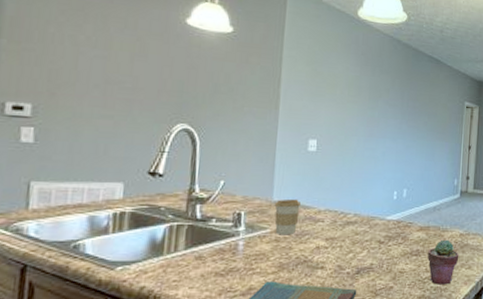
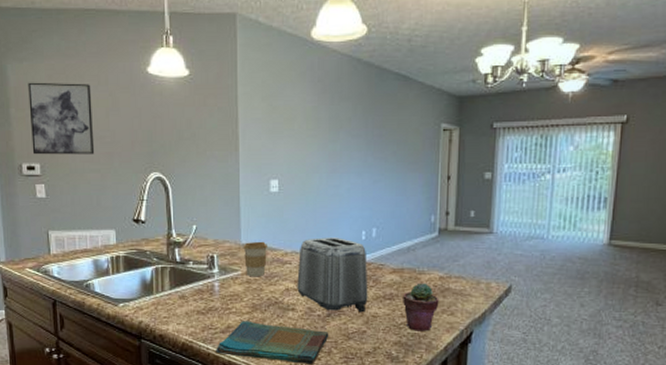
wall art: none [23,13,116,100] -> present [28,82,95,155]
toaster: none [328,196,398,269] -> present [297,237,368,313]

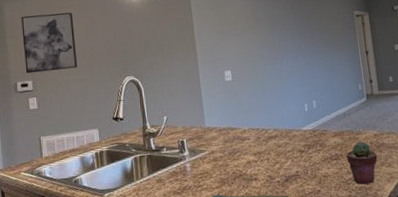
coffee cup: present [243,241,267,277] -> none [207,123,229,155]
toaster: present [297,237,368,313] -> none [255,112,318,176]

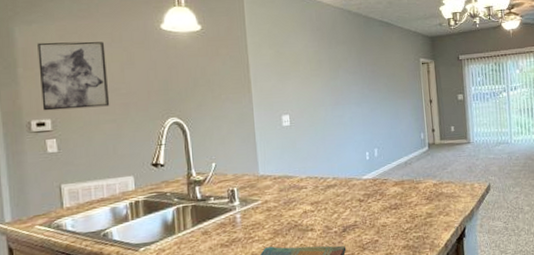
potted succulent: present [346,141,378,185] -> none [406,190,436,234]

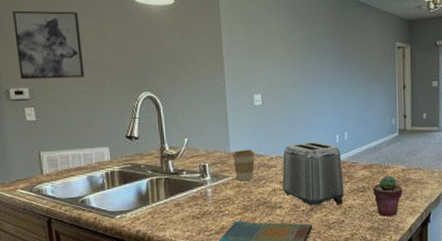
coffee cup: none [261,170,284,205] -> present [232,149,255,182]
toaster: none [313,160,377,226] -> present [282,142,344,206]
potted succulent: none [406,190,436,234] -> present [373,175,403,217]

